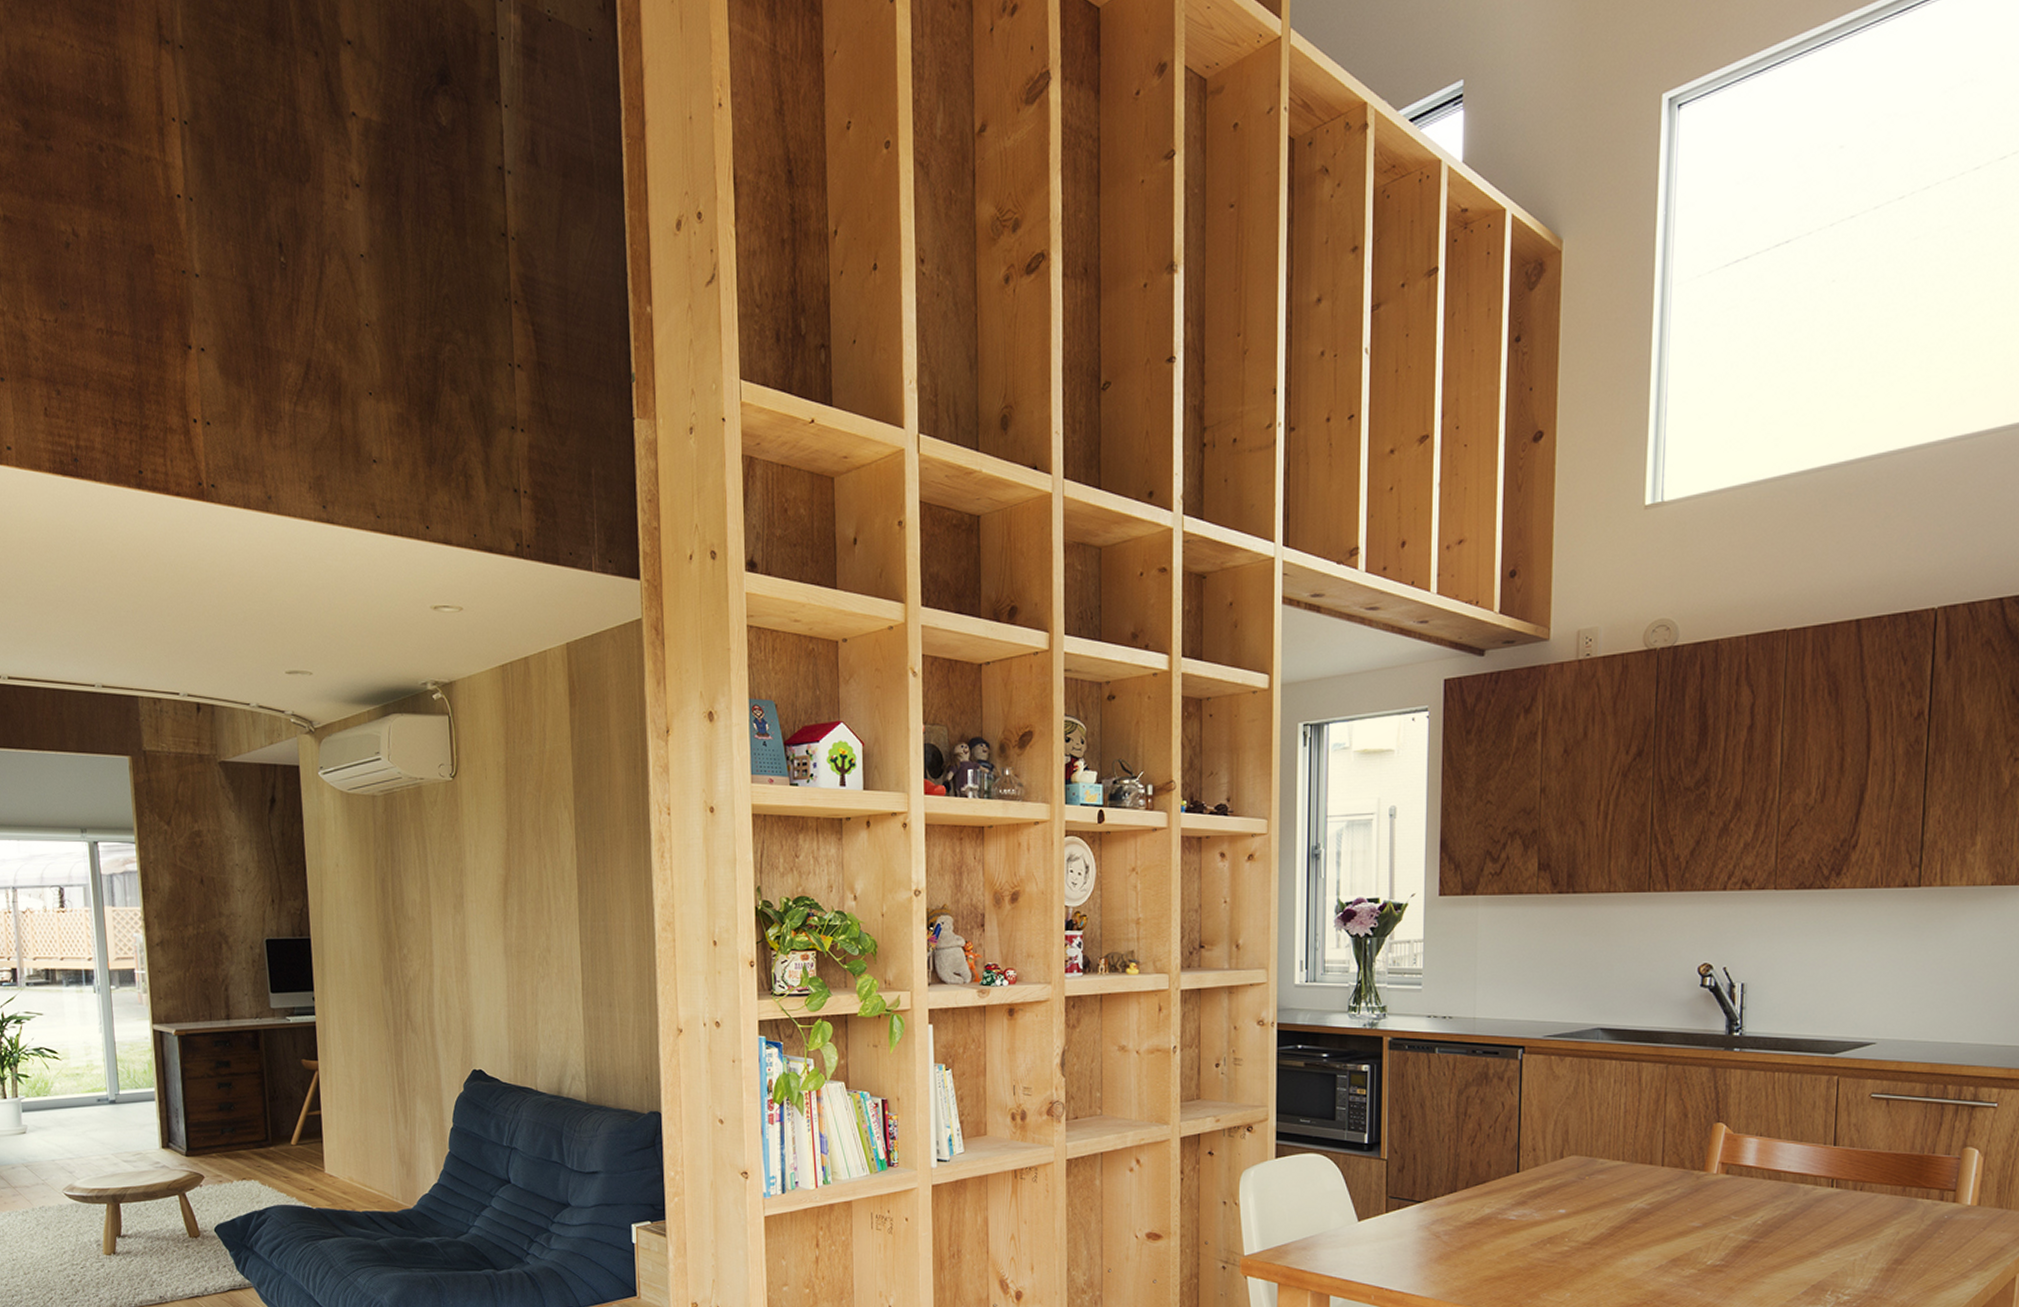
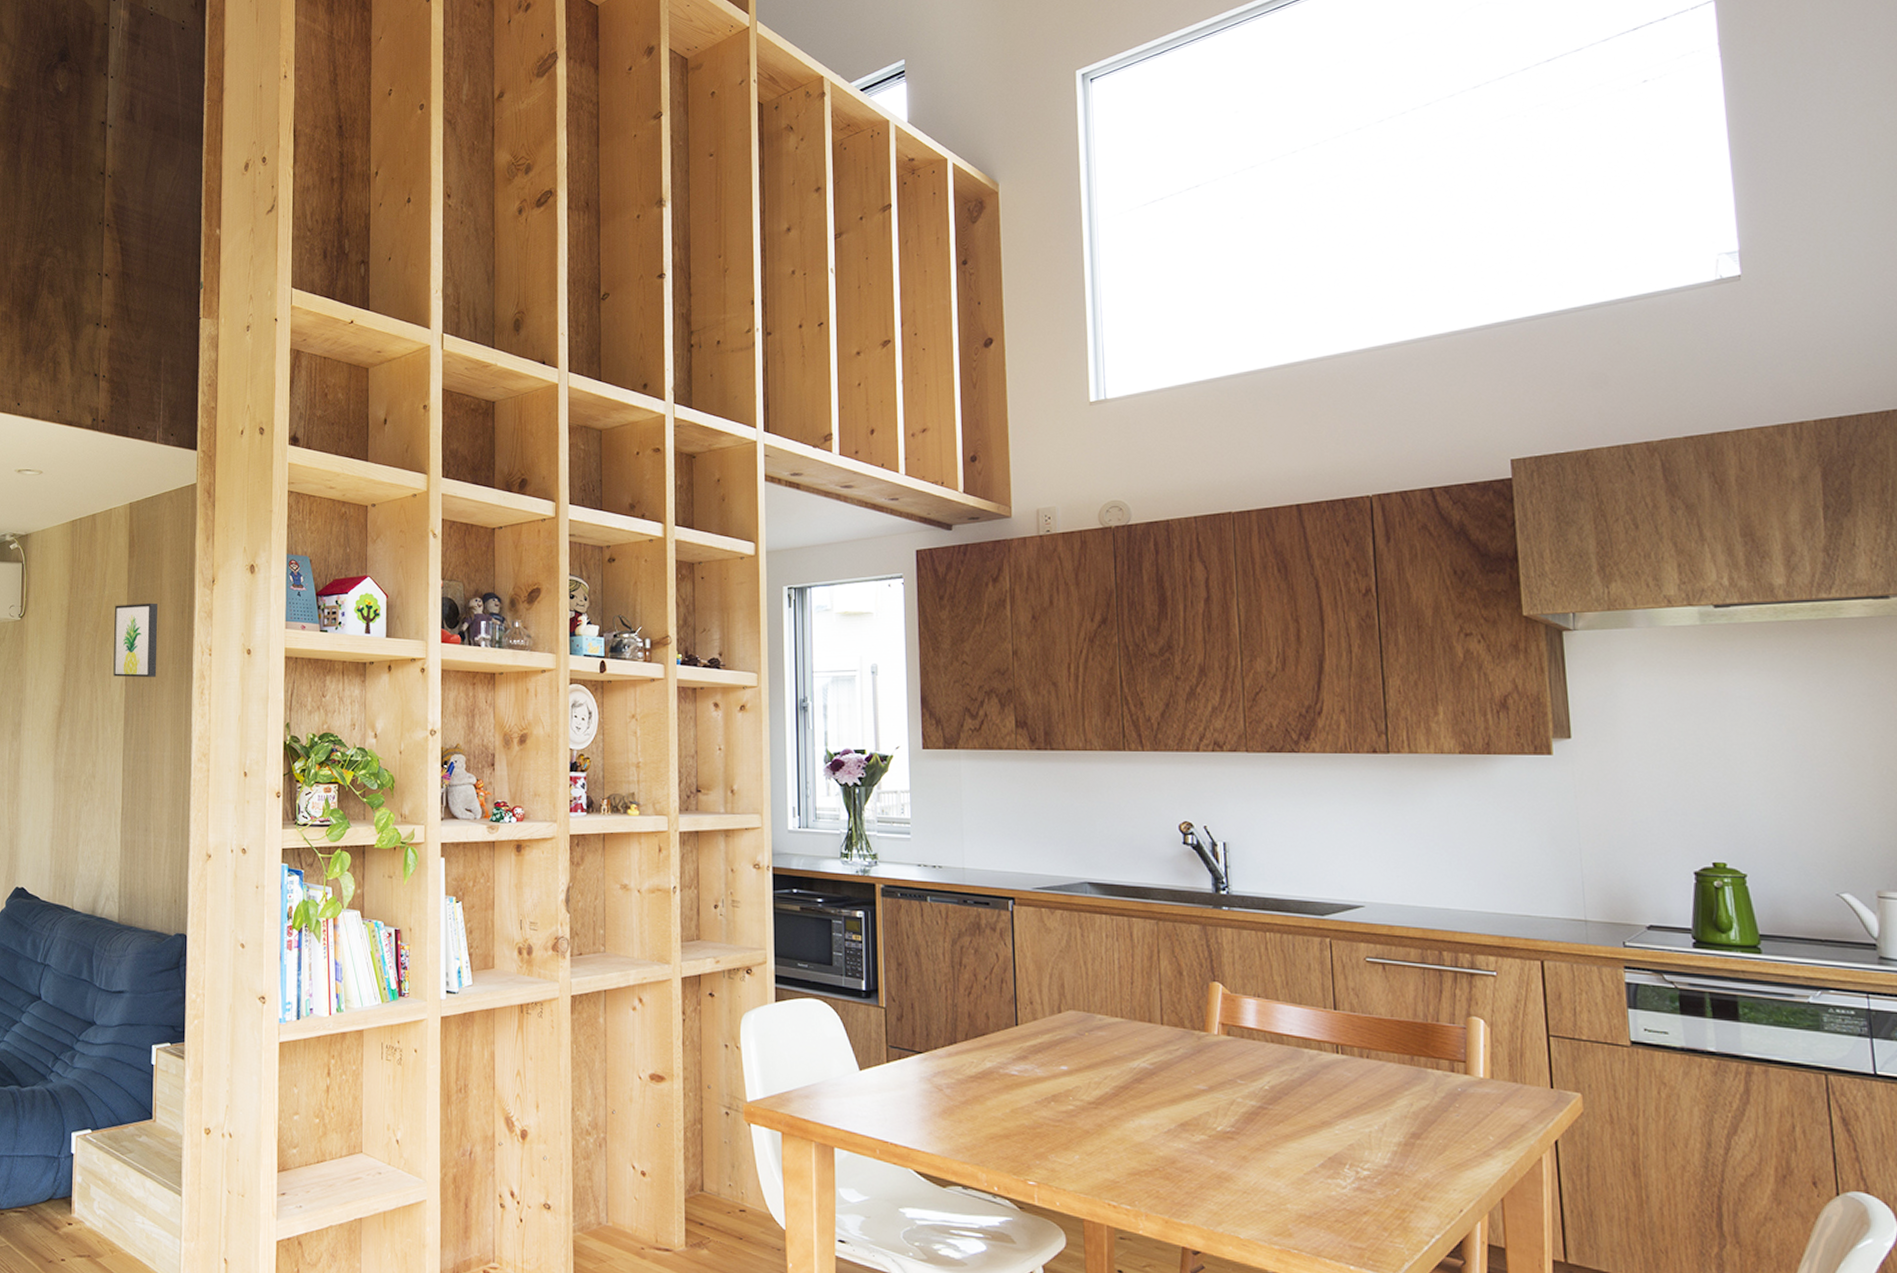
wall art: none [558,757,611,841] -> present [113,603,158,677]

